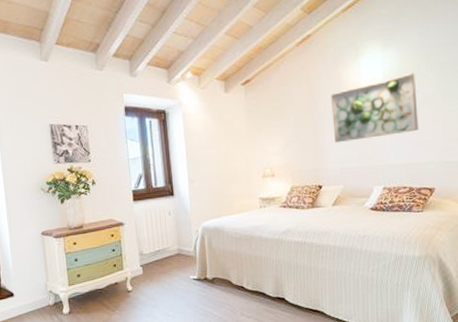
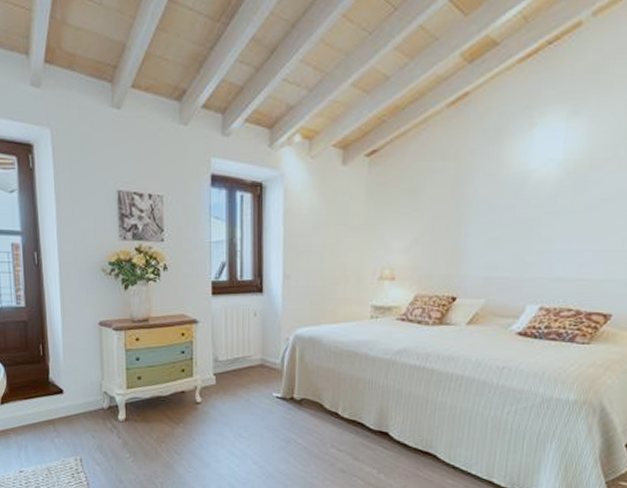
wall art: present [331,72,419,143] -> none [482,154,610,244]

